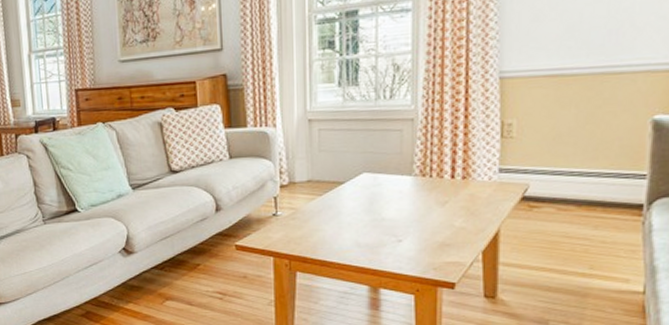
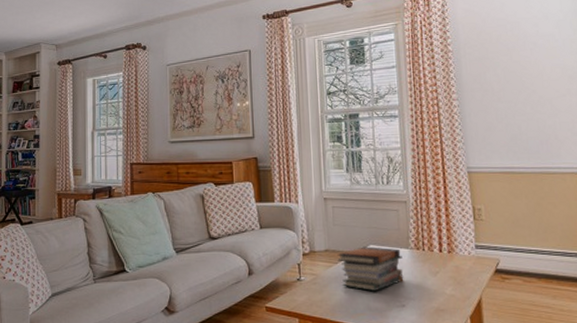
book stack: none [322,174,403,225] -> present [337,246,404,291]

